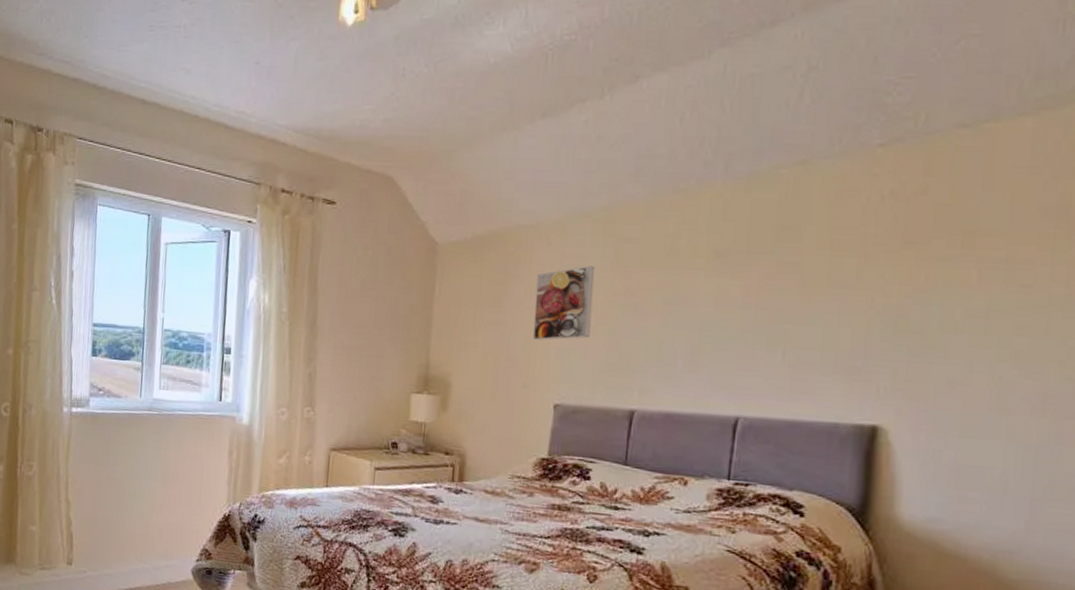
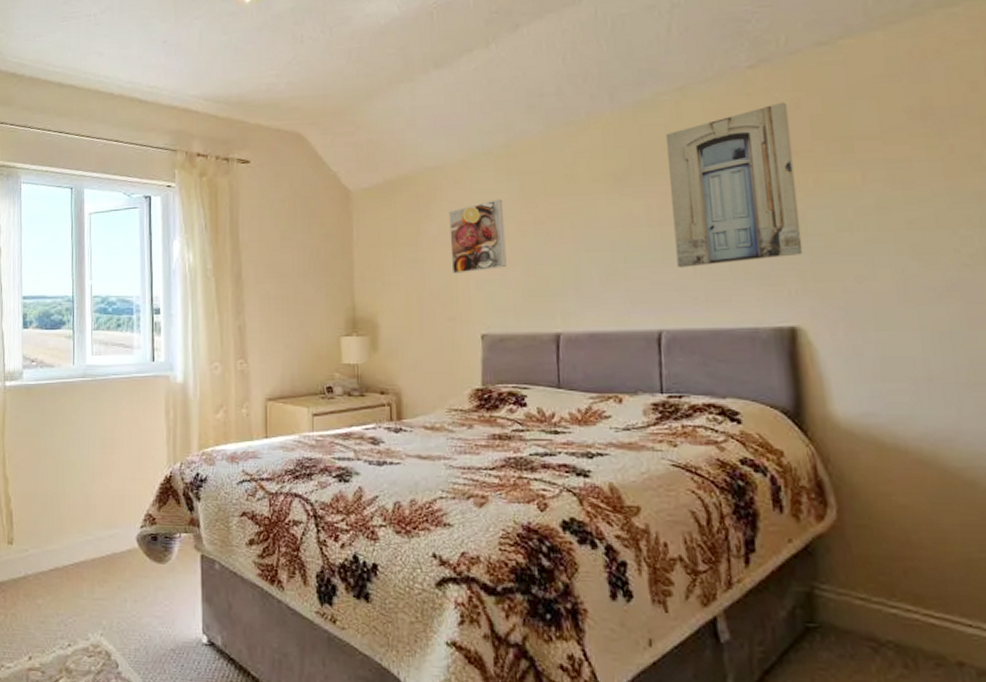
wall art: none [766,186,914,355] -> present [665,102,803,268]

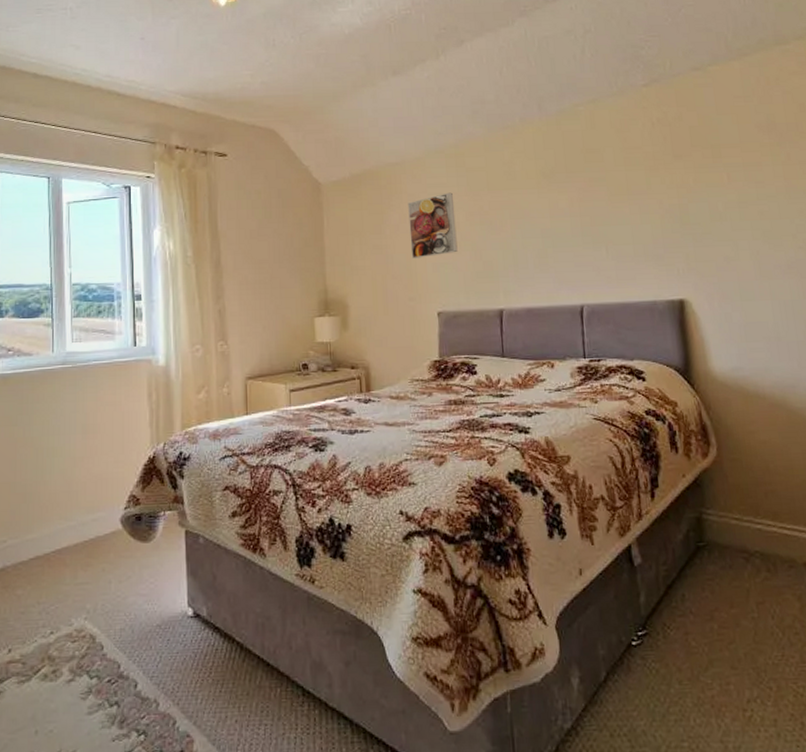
wall art: present [665,102,803,268] -> none [582,115,687,251]

